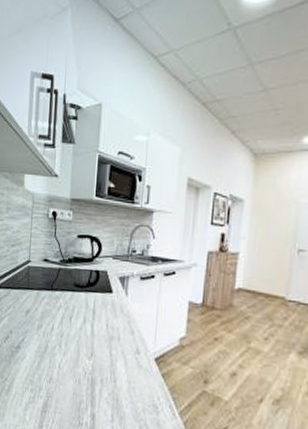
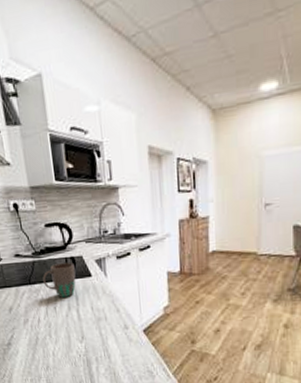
mug: none [64,274,98,310] -> present [42,263,76,297]

